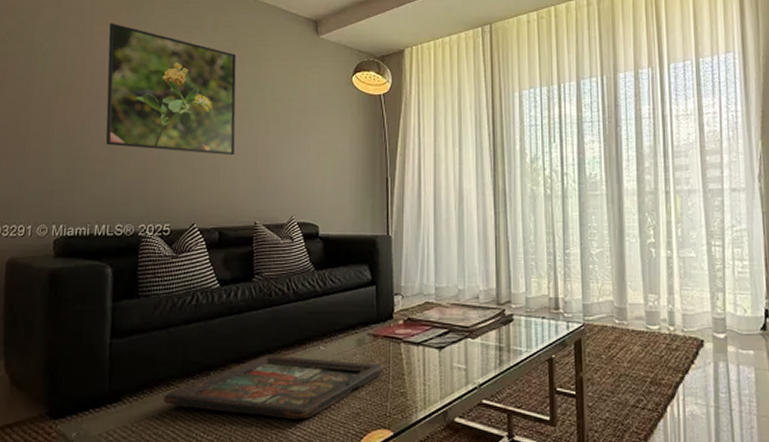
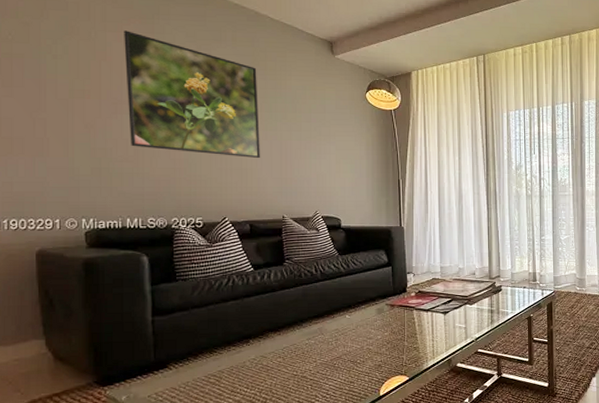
decorative tray: present [163,355,383,419] -> none [208,324,399,373]

